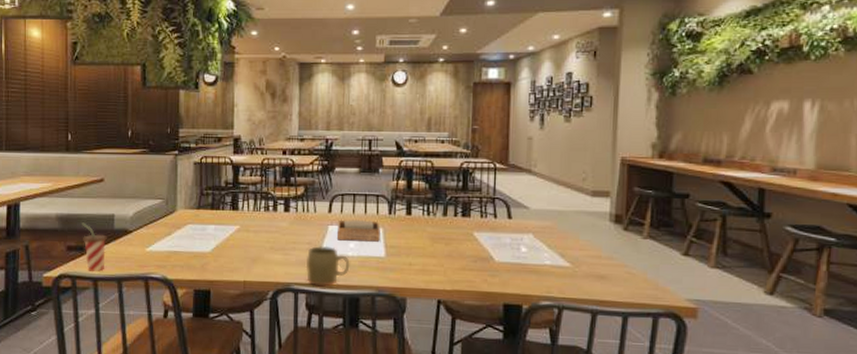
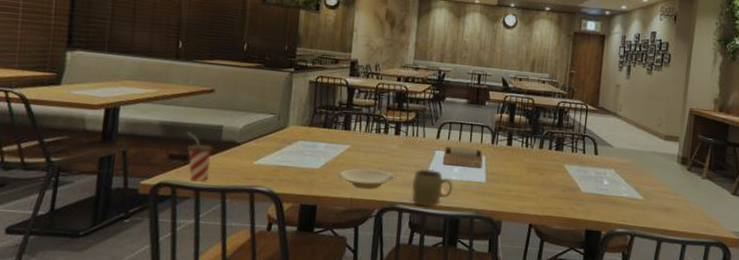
saucer: none [229,249,289,271] -> present [337,168,396,189]

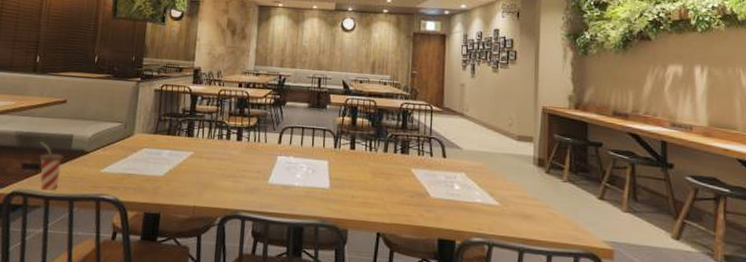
saucer: present [337,168,396,189] -> none [181,175,239,197]
mug: present [411,168,453,207] -> none [254,174,296,214]
napkin holder: present [443,146,483,168] -> none [285,151,326,174]

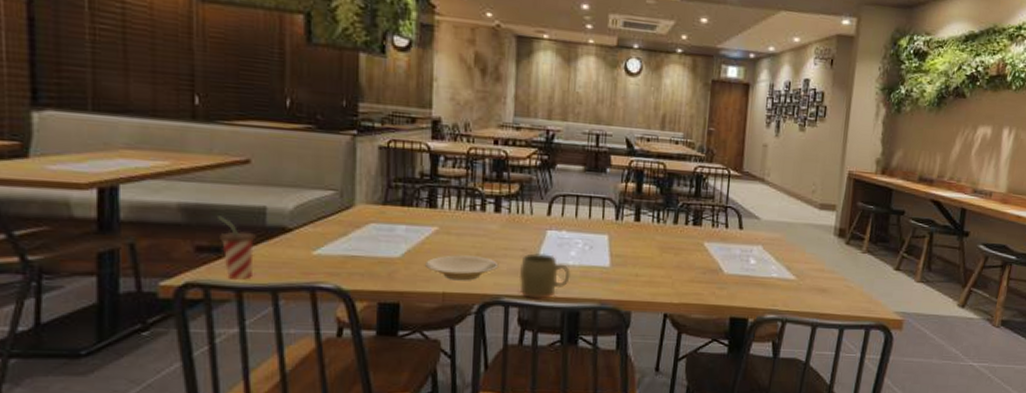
saucer: none [181,175,239,197] -> present [424,255,499,281]
mug: none [254,174,296,214] -> present [518,252,570,299]

